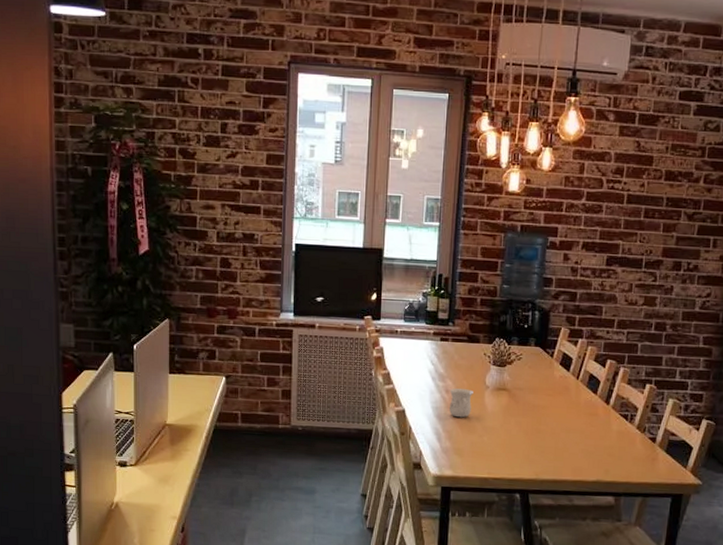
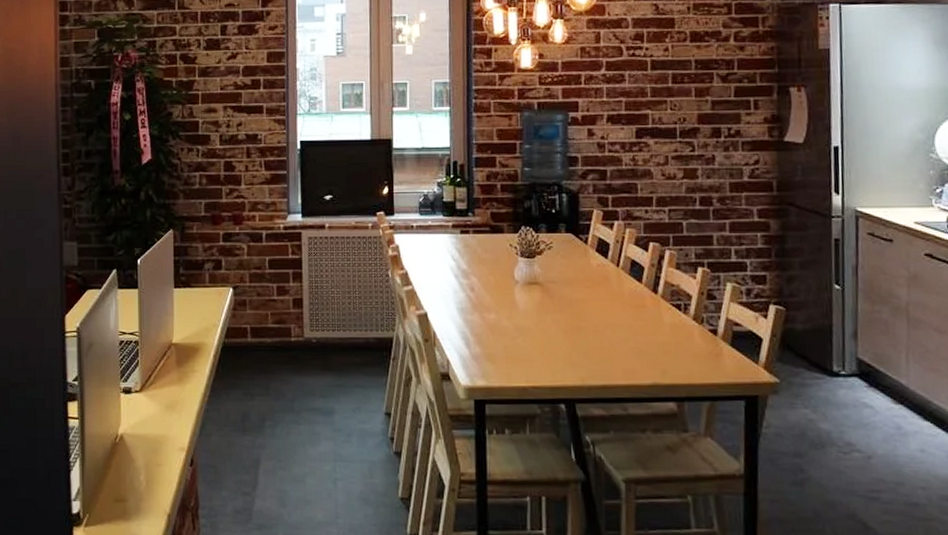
mug: present [449,388,473,418] -> none [474,286,502,319]

